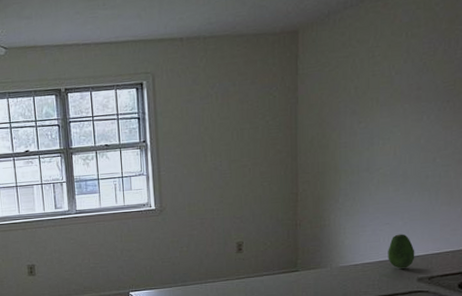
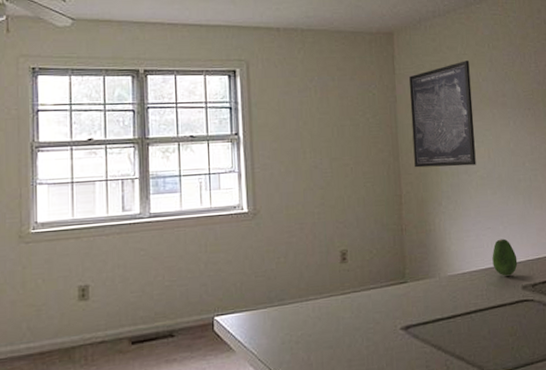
wall art: none [312,53,381,167] -> present [409,61,476,168]

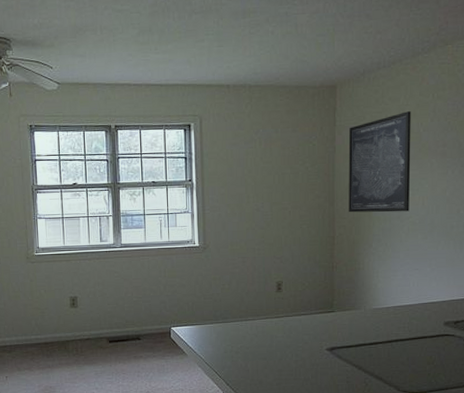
fruit: present [492,239,518,276] -> none [417,279,442,313]

